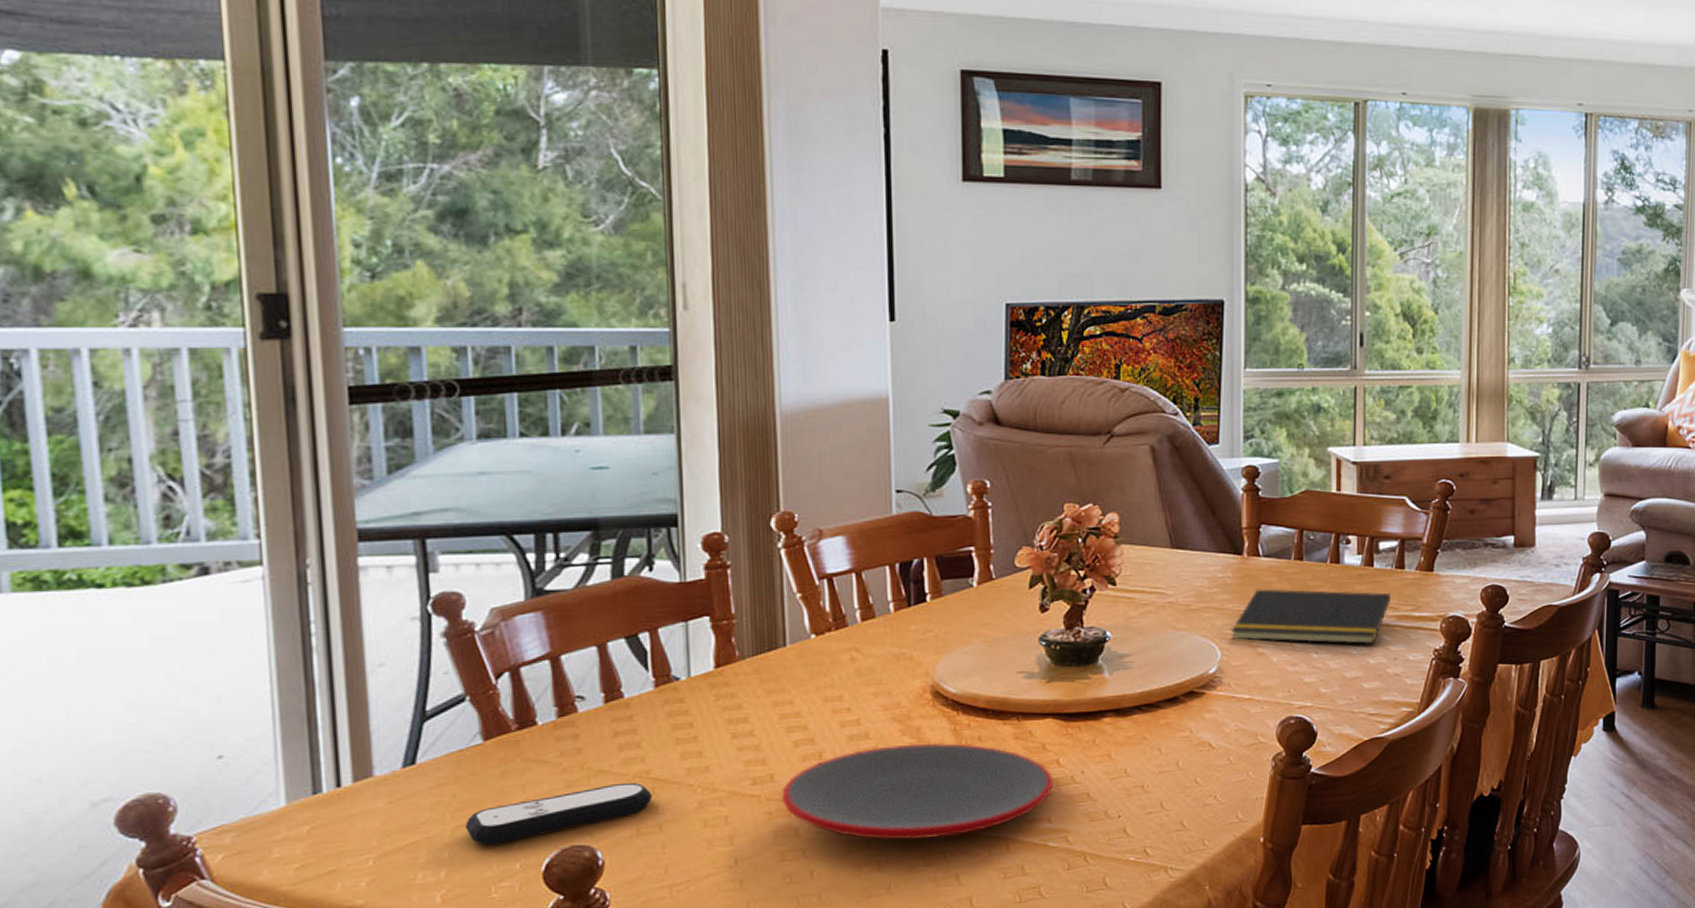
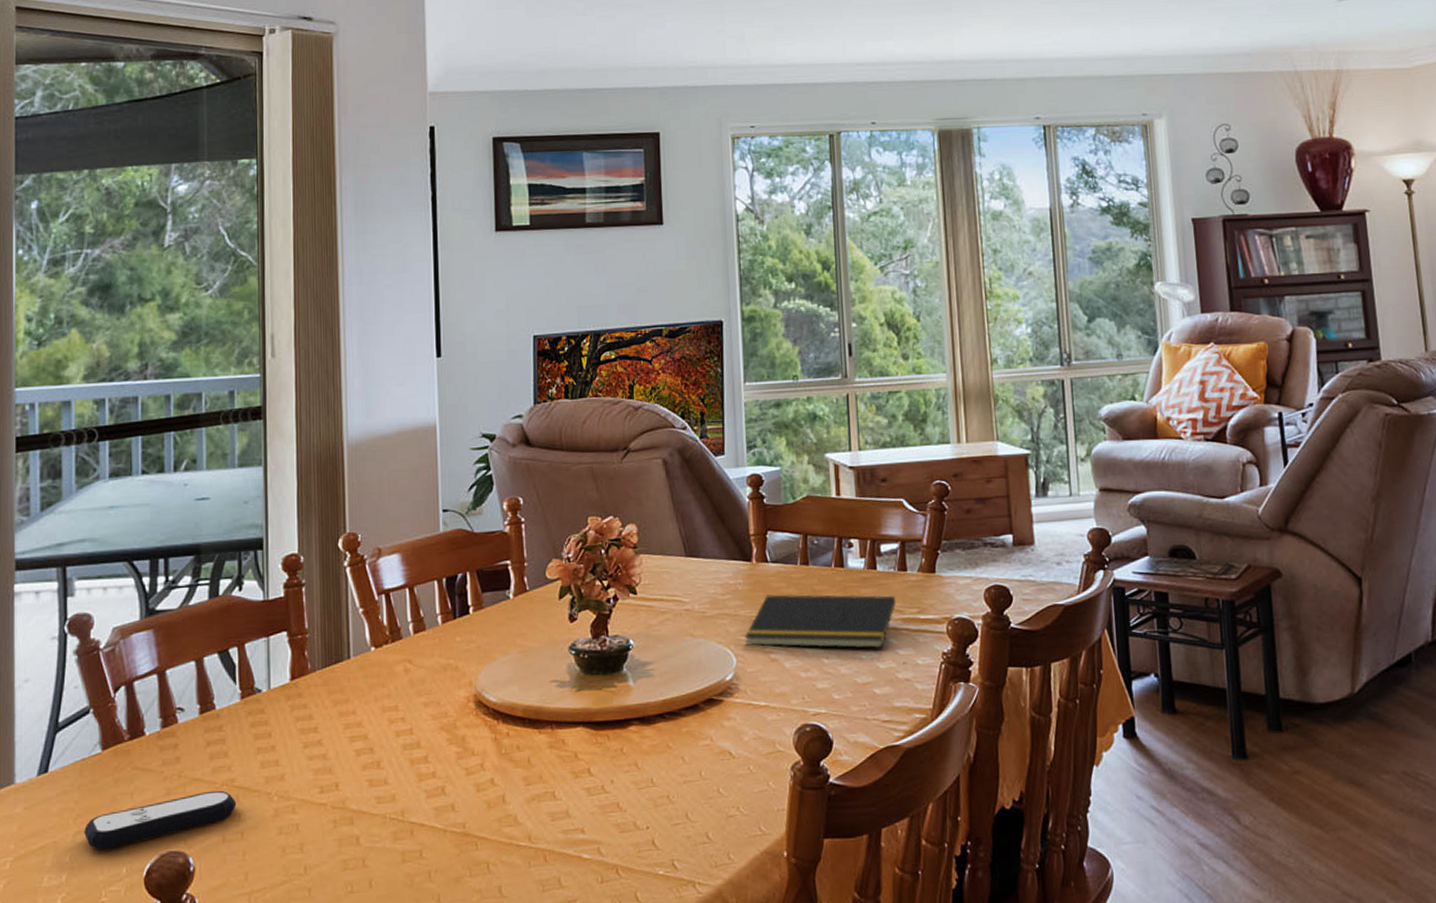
plate: present [782,743,1054,840] -> none [345,752,586,850]

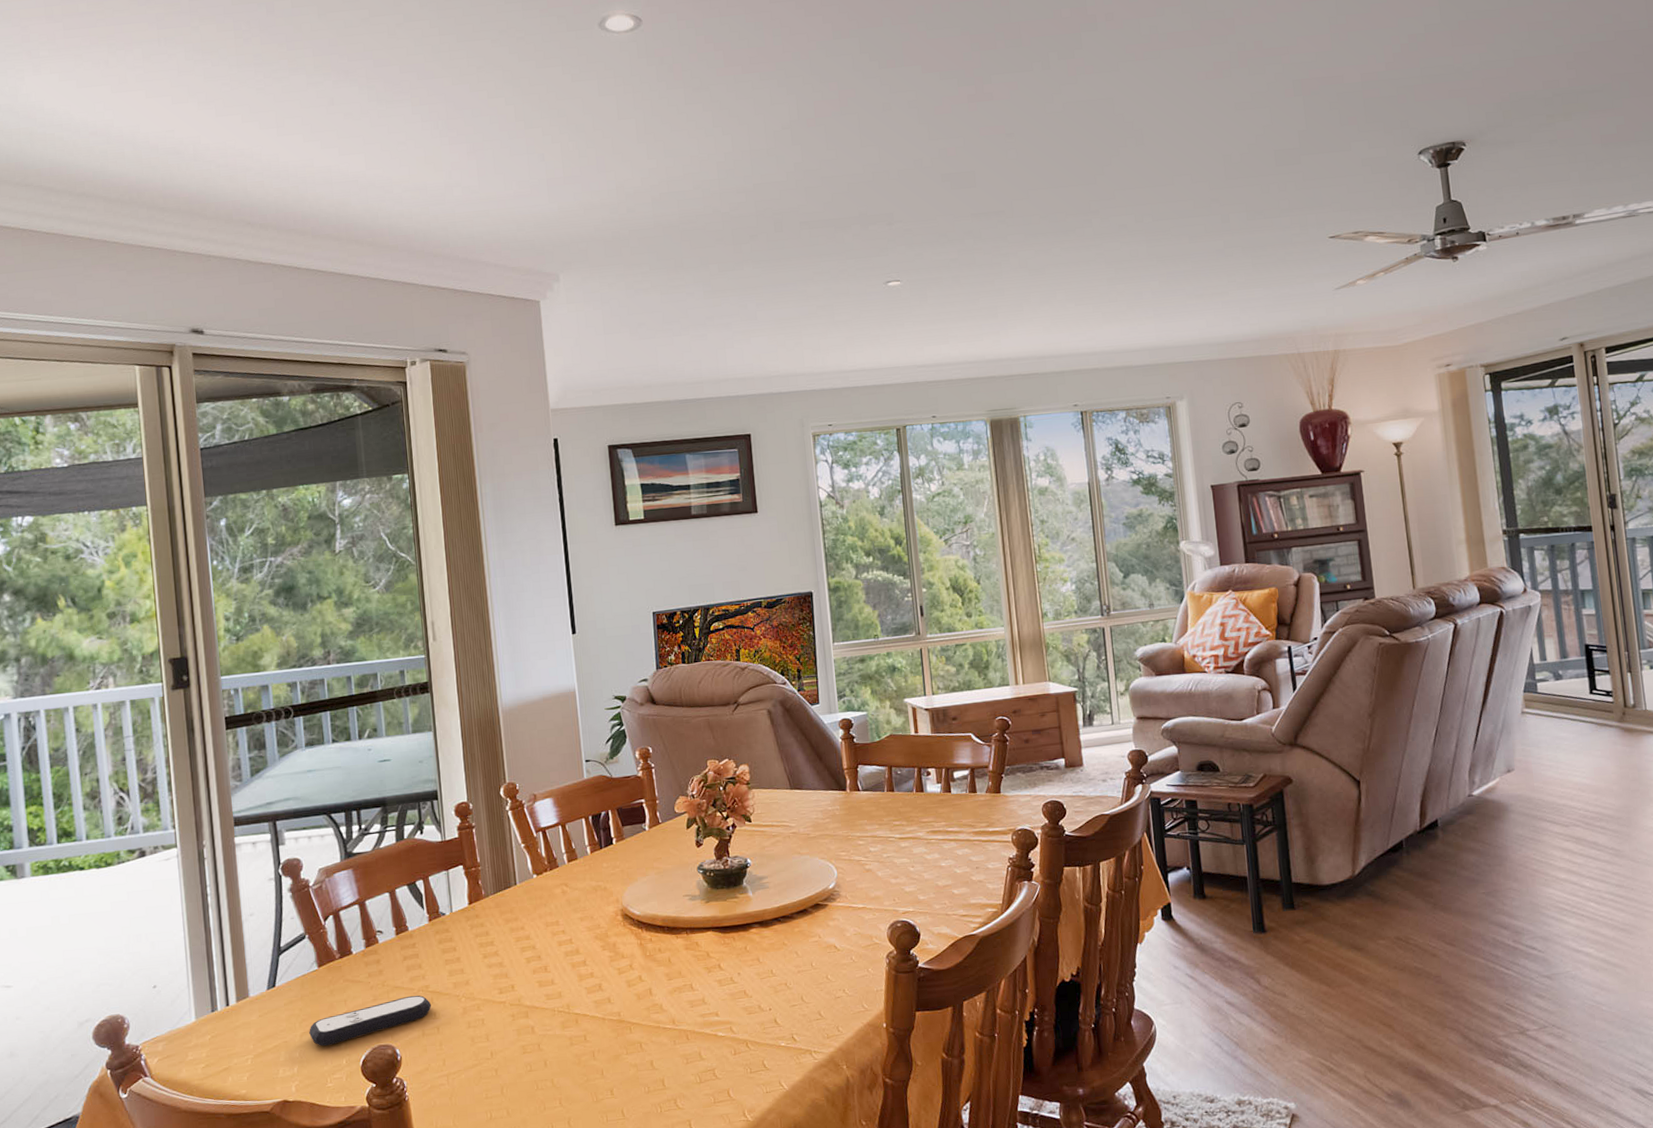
notepad: present [744,594,895,649] -> none [843,813,968,860]

